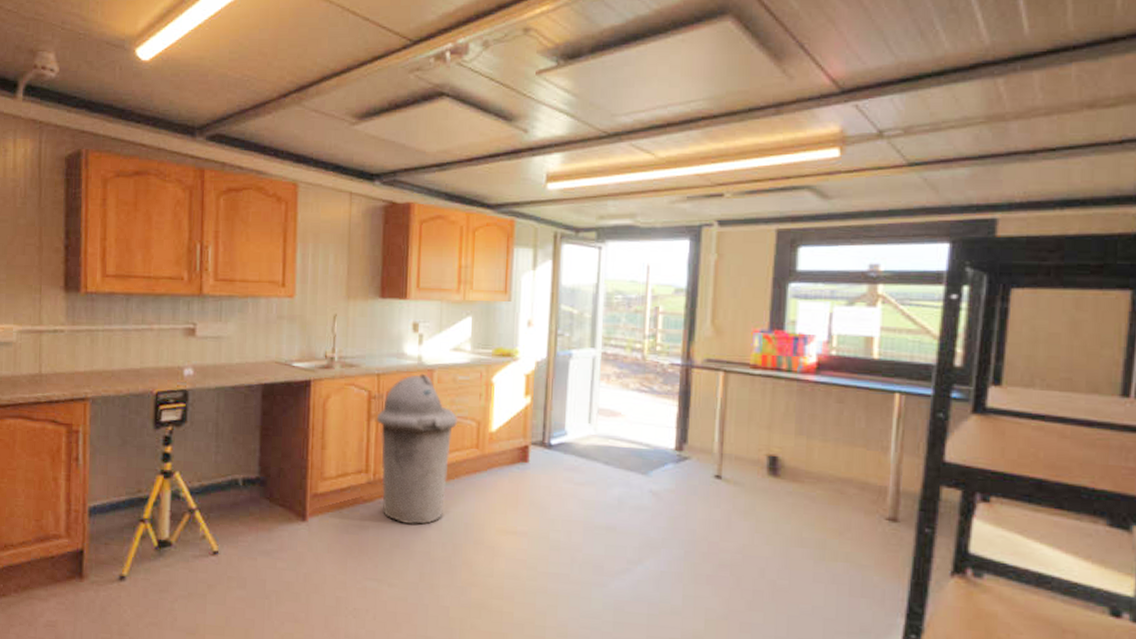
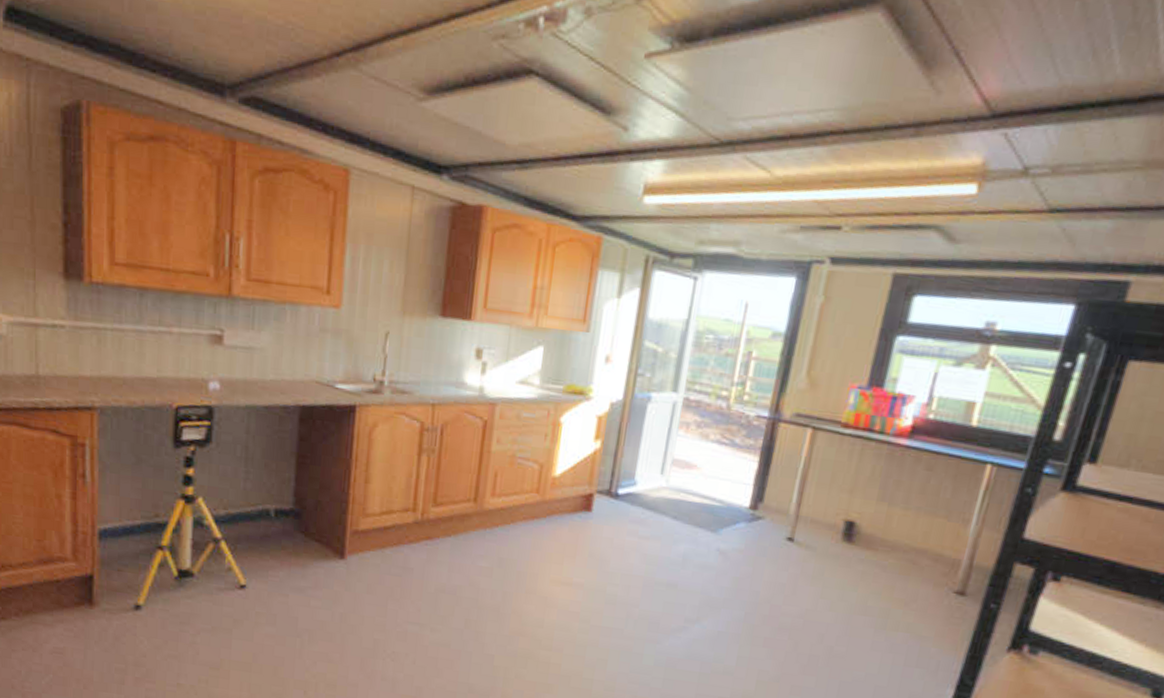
trash can: present [376,373,457,525] -> none [428,406,518,570]

